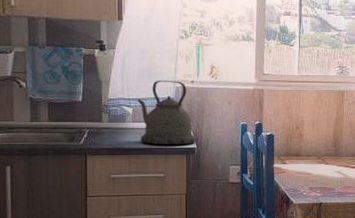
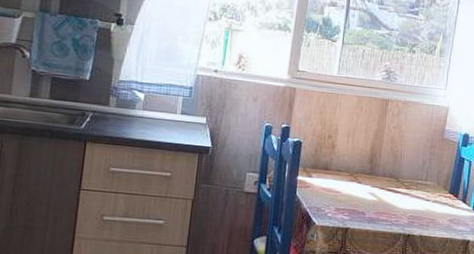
kettle: present [137,81,196,146] -> none [149,65,212,143]

